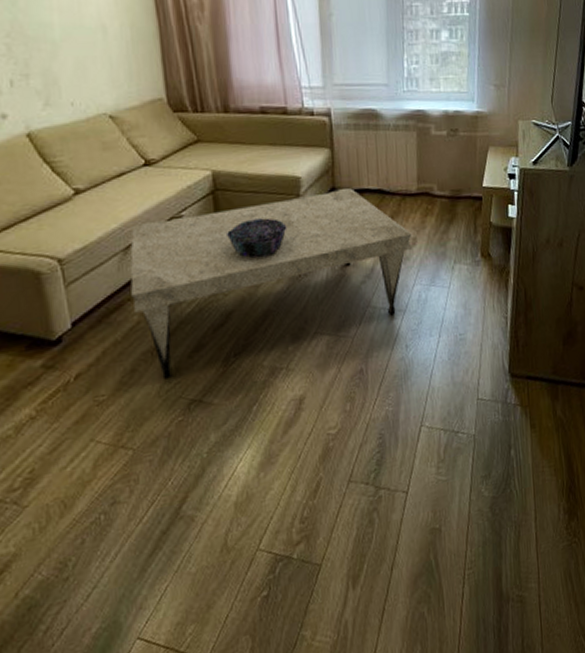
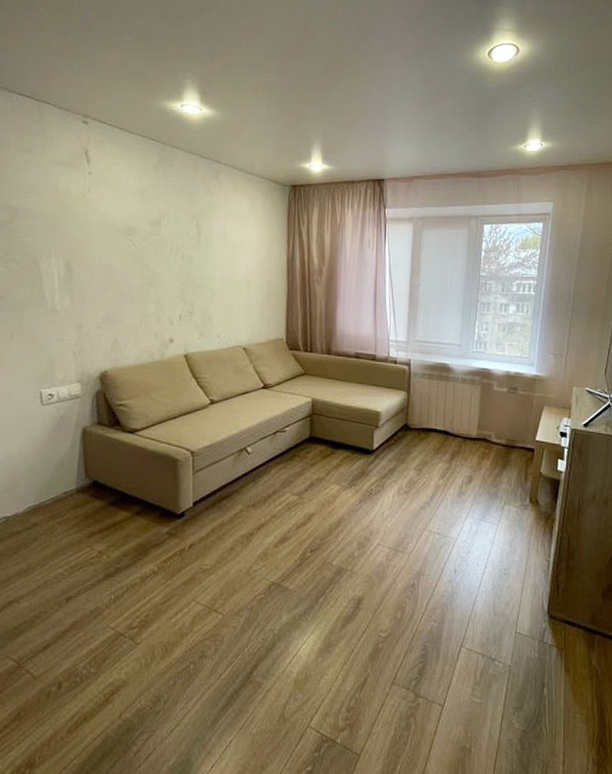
coffee table: present [130,188,412,380] -> none [239,426,469,561]
decorative bowl: present [225,218,288,259] -> none [316,441,365,474]

